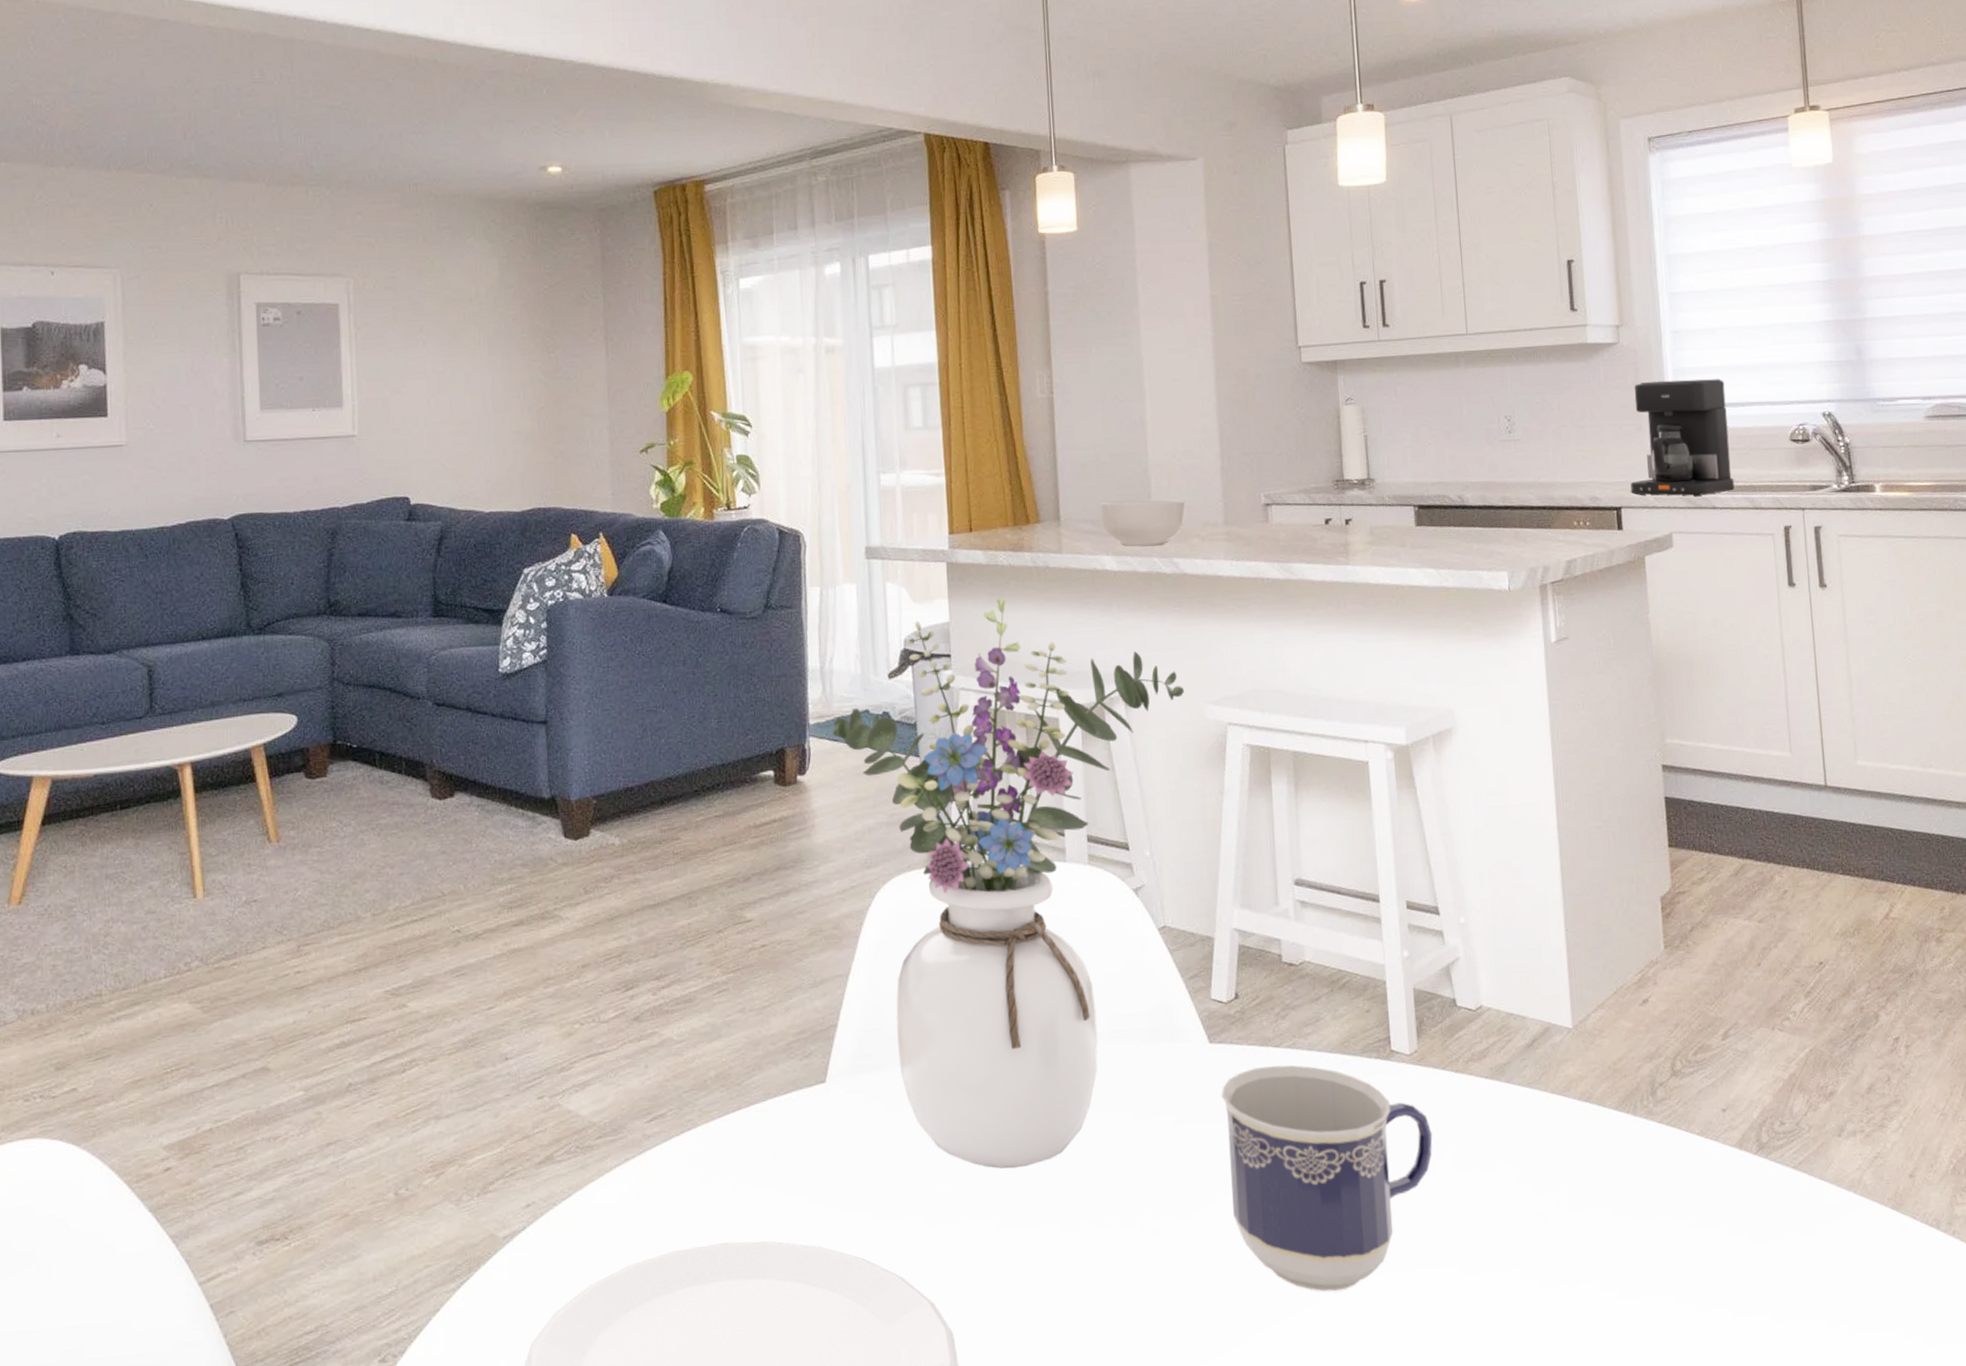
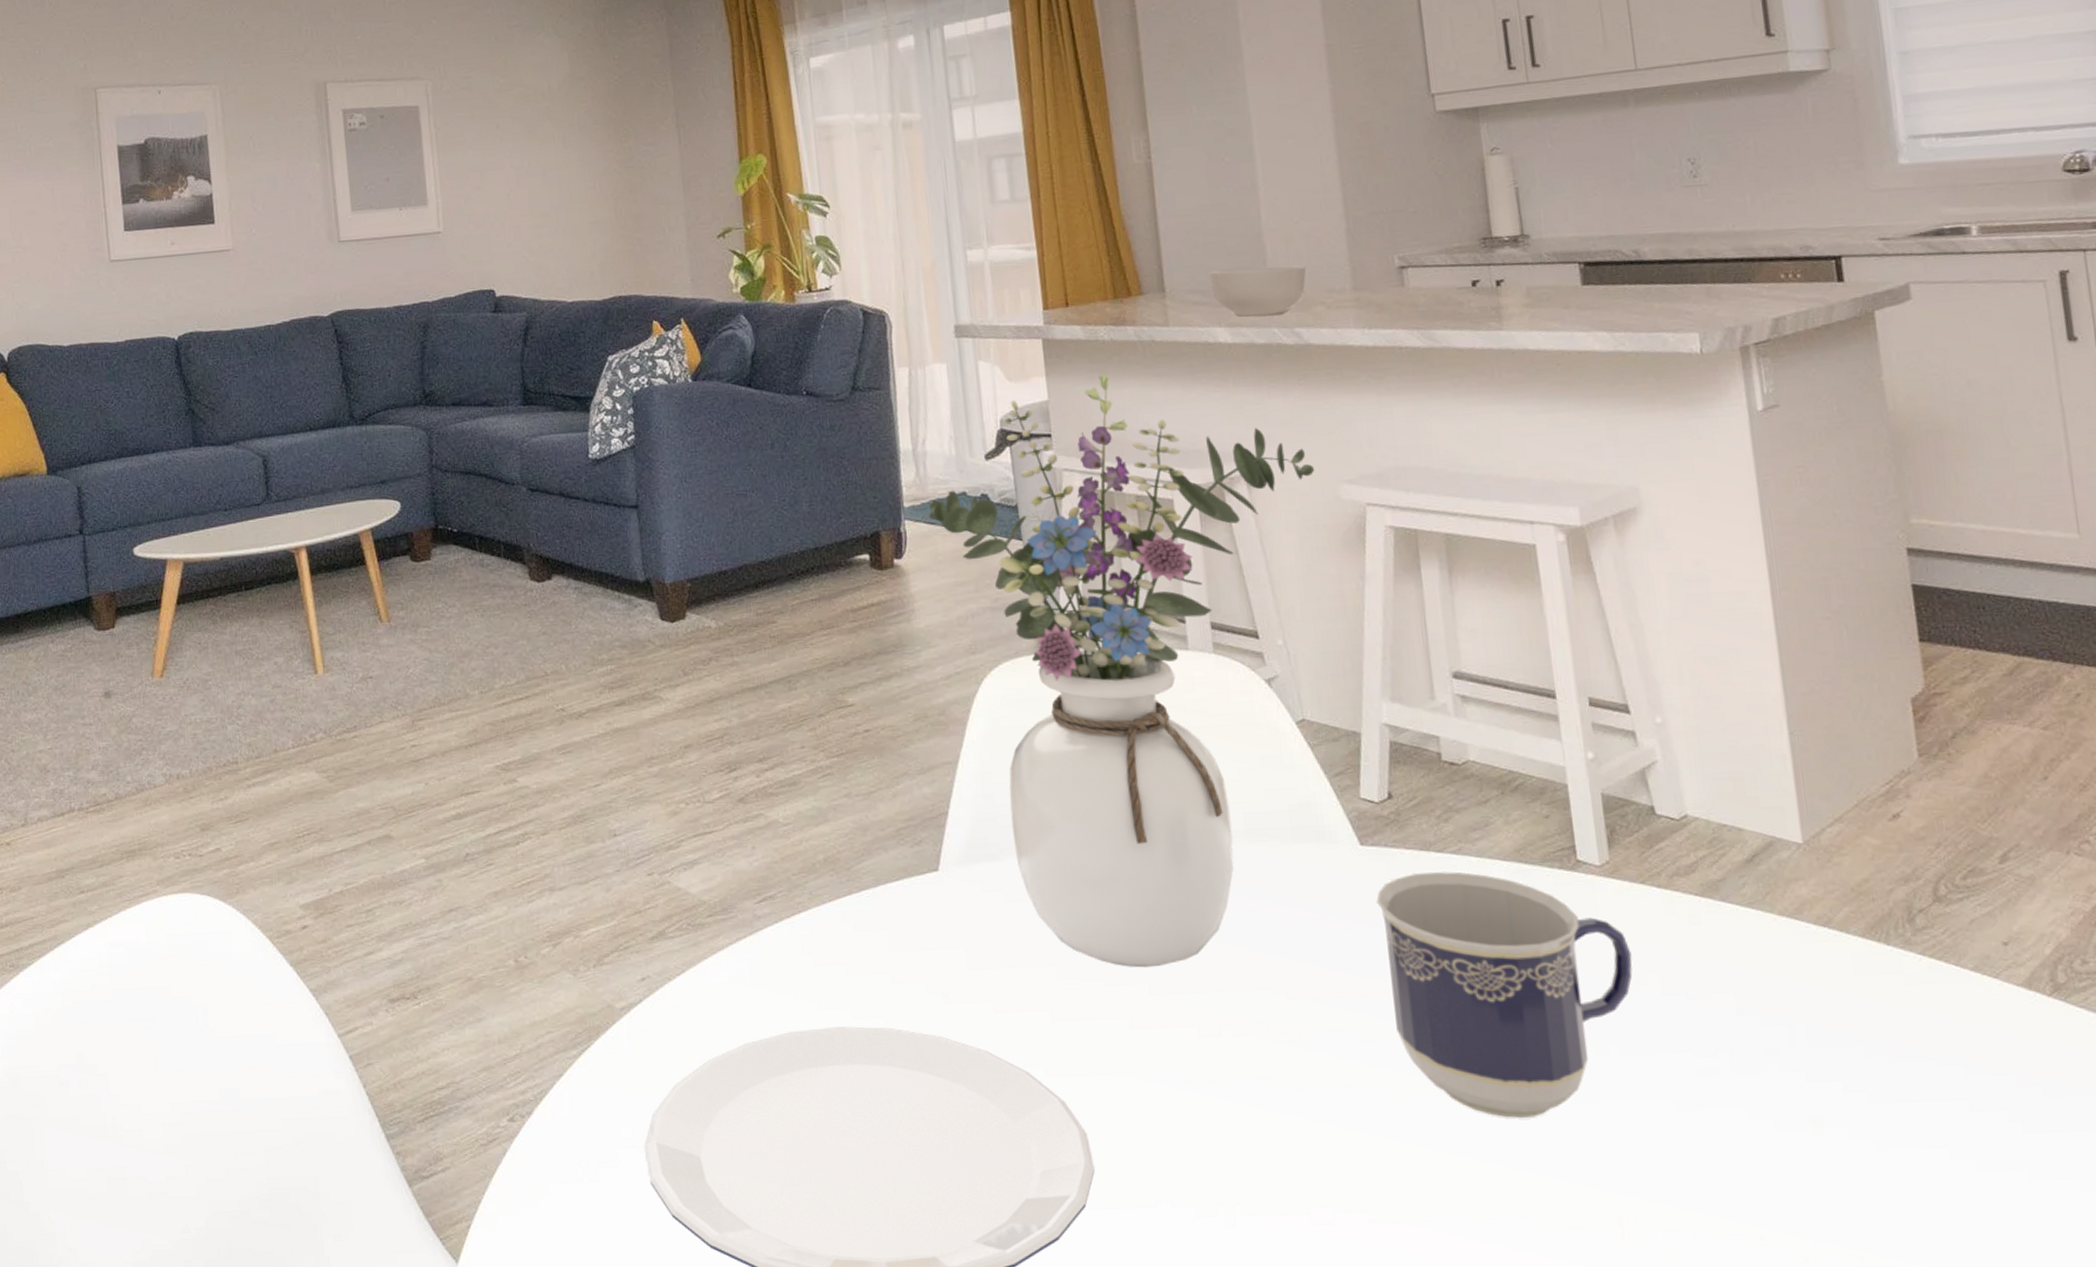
coffee maker: present [1630,379,1735,497] -> none [1852,104,1990,242]

